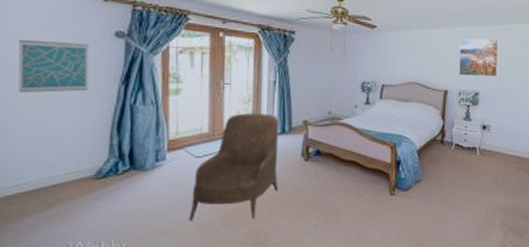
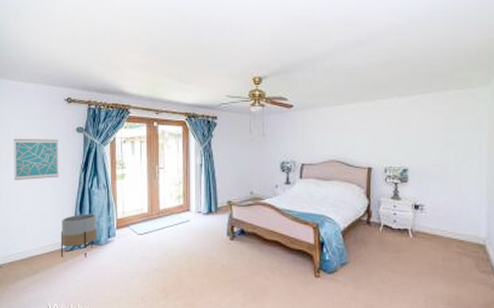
planter: none [88,134,142,187] -> present [60,214,97,258]
armchair: present [189,113,279,222] -> none [135,194,208,294]
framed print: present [458,38,499,77] -> none [382,108,429,150]

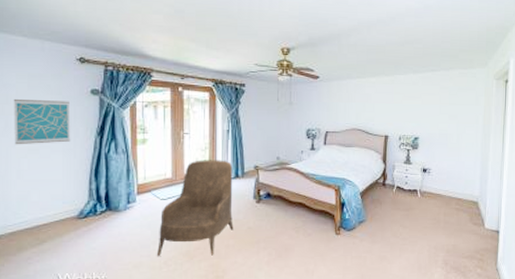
planter: present [60,214,97,258] -> none [72,180,116,225]
armchair: none [135,194,208,294] -> present [157,160,234,257]

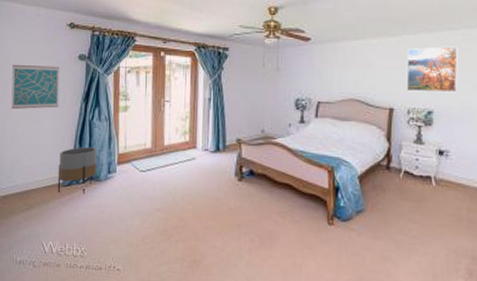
planter: none [72,180,116,225] -> present [57,147,97,194]
armchair: present [157,160,234,257] -> none [135,130,214,237]
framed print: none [398,84,438,121] -> present [406,46,458,92]

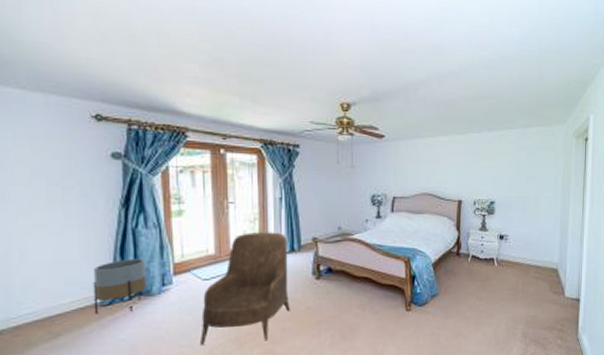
wall art: present [11,64,60,110] -> none [10,164,88,221]
armchair: none [135,130,214,237] -> present [200,232,290,346]
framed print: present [406,46,458,92] -> none [472,143,514,184]

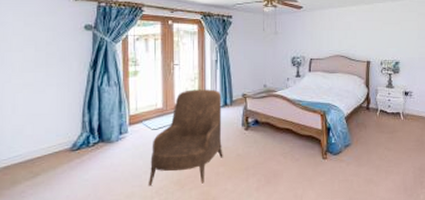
planter: present [93,259,147,314] -> none [65,112,108,158]

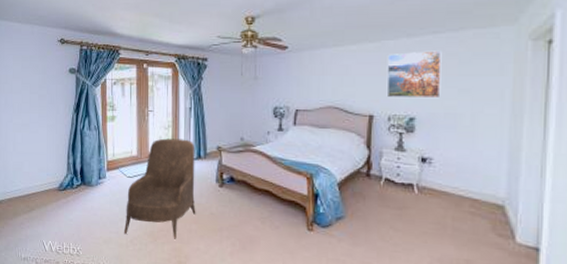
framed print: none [378,11,416,46] -> present [386,50,442,97]

